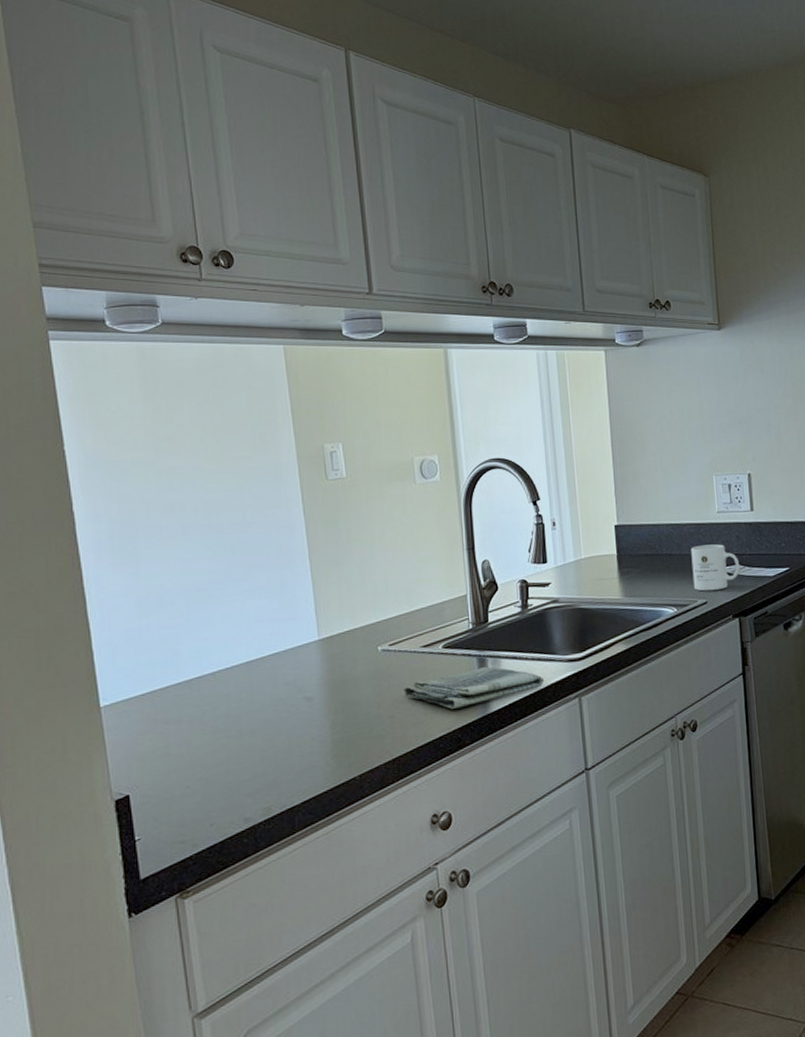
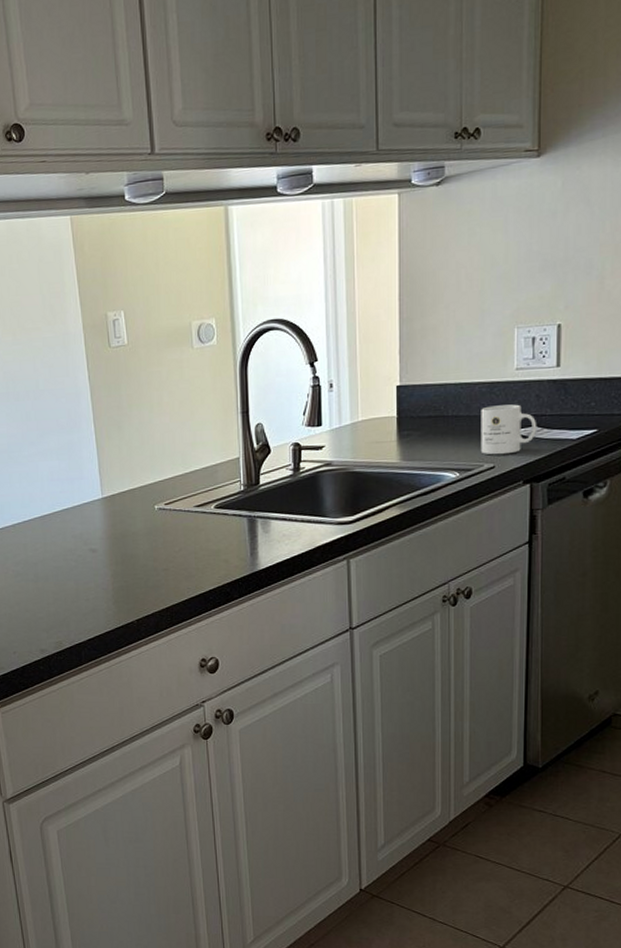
dish towel: present [403,666,545,709] -> none [177,526,313,565]

